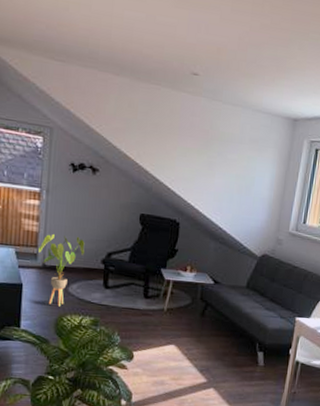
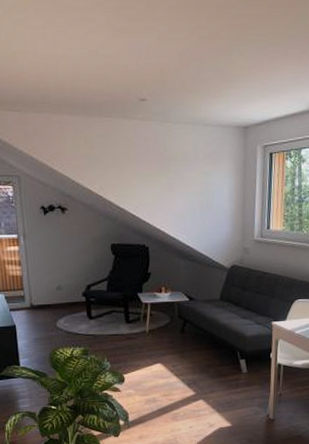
house plant: present [38,233,85,307] -> none [24,274,66,342]

